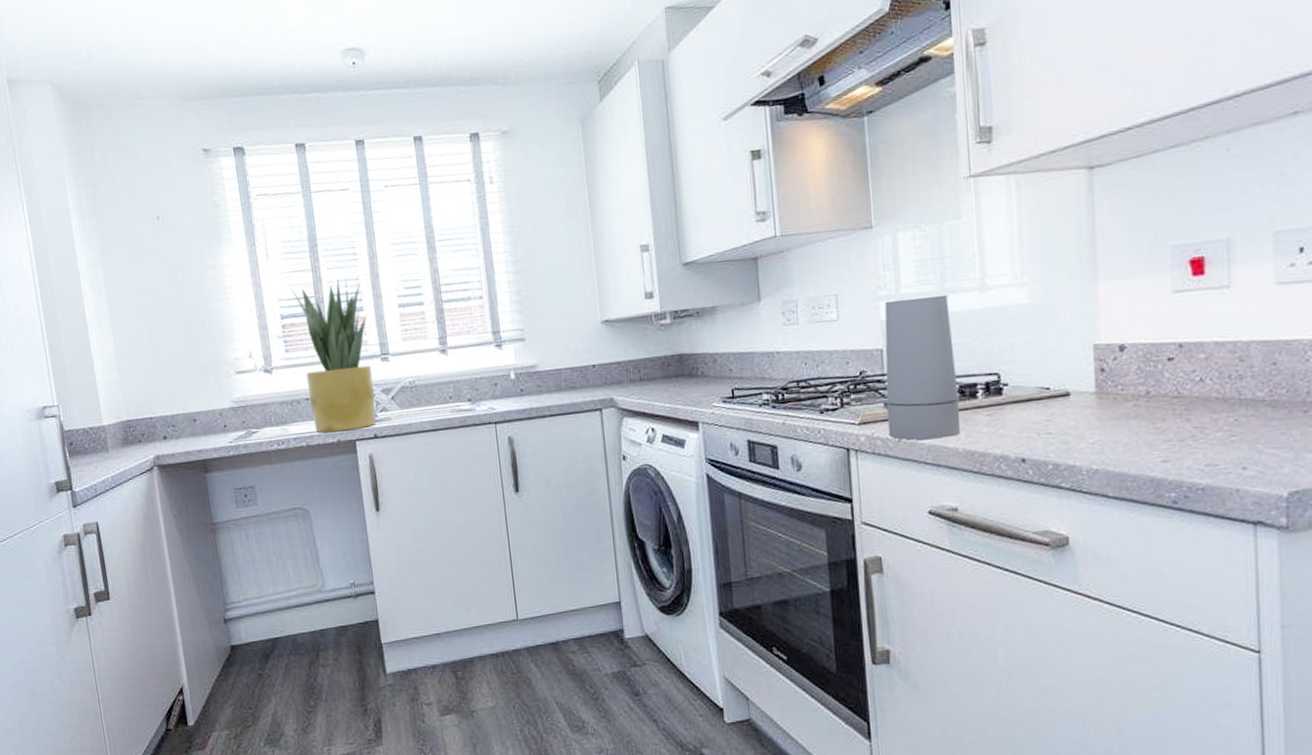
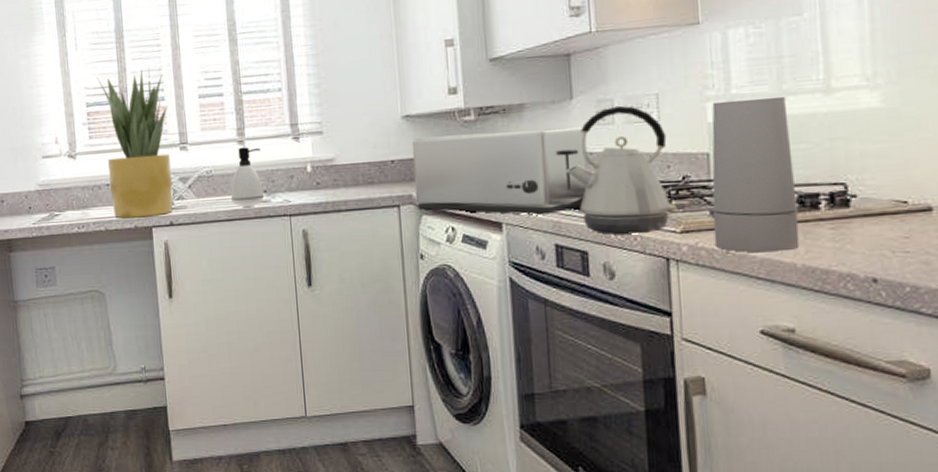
soap dispenser: none [435,356,469,417] -> present [231,147,264,208]
toaster: none [611,327,775,414] -> present [411,126,587,215]
kettle: none [756,306,856,429] -> present [566,105,678,235]

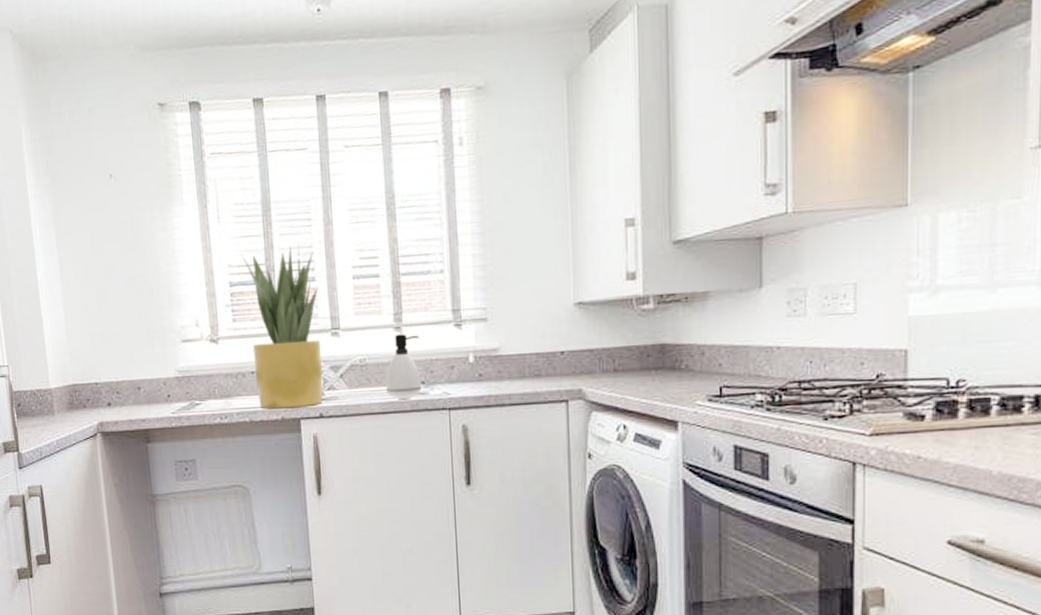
toaster: present [411,126,587,215] -> none [583,318,773,414]
kettle: present [566,105,678,235] -> none [750,295,869,437]
canister: present [712,96,800,253] -> none [905,288,999,458]

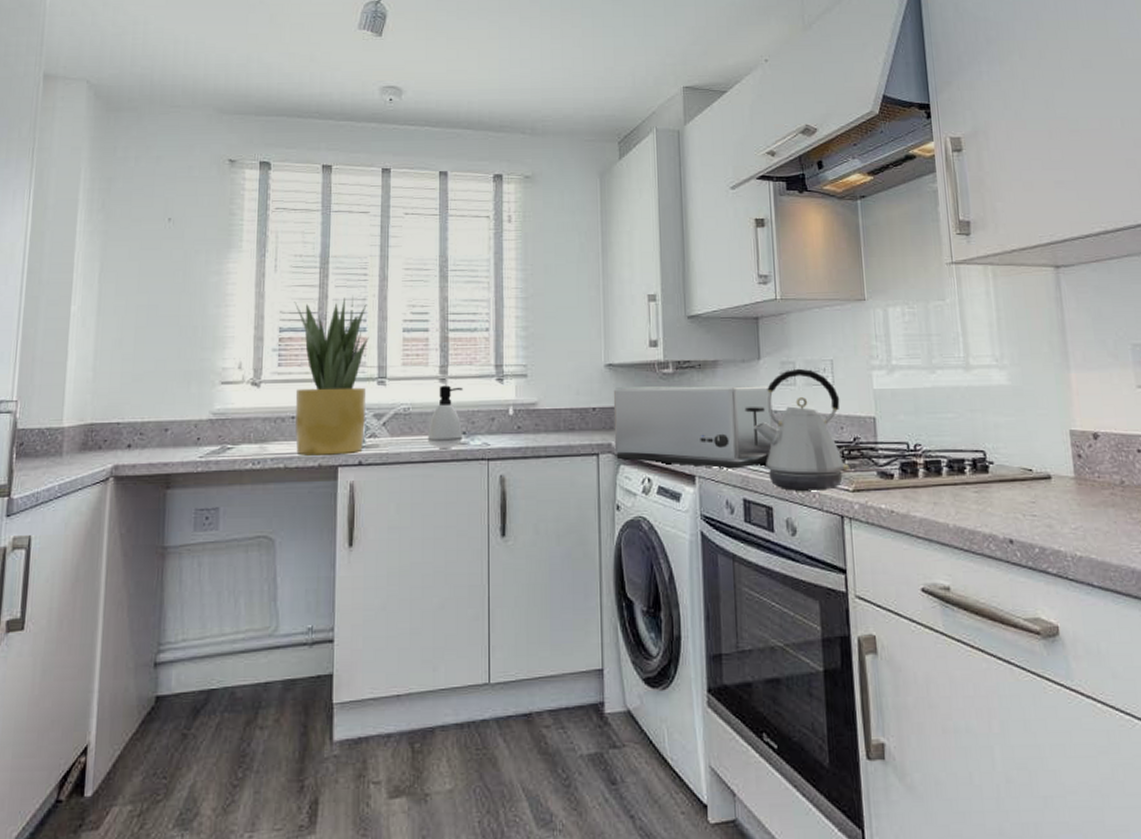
toaster: none [583,318,773,414] -> present [613,385,772,469]
kettle: none [750,295,869,437] -> present [754,368,850,492]

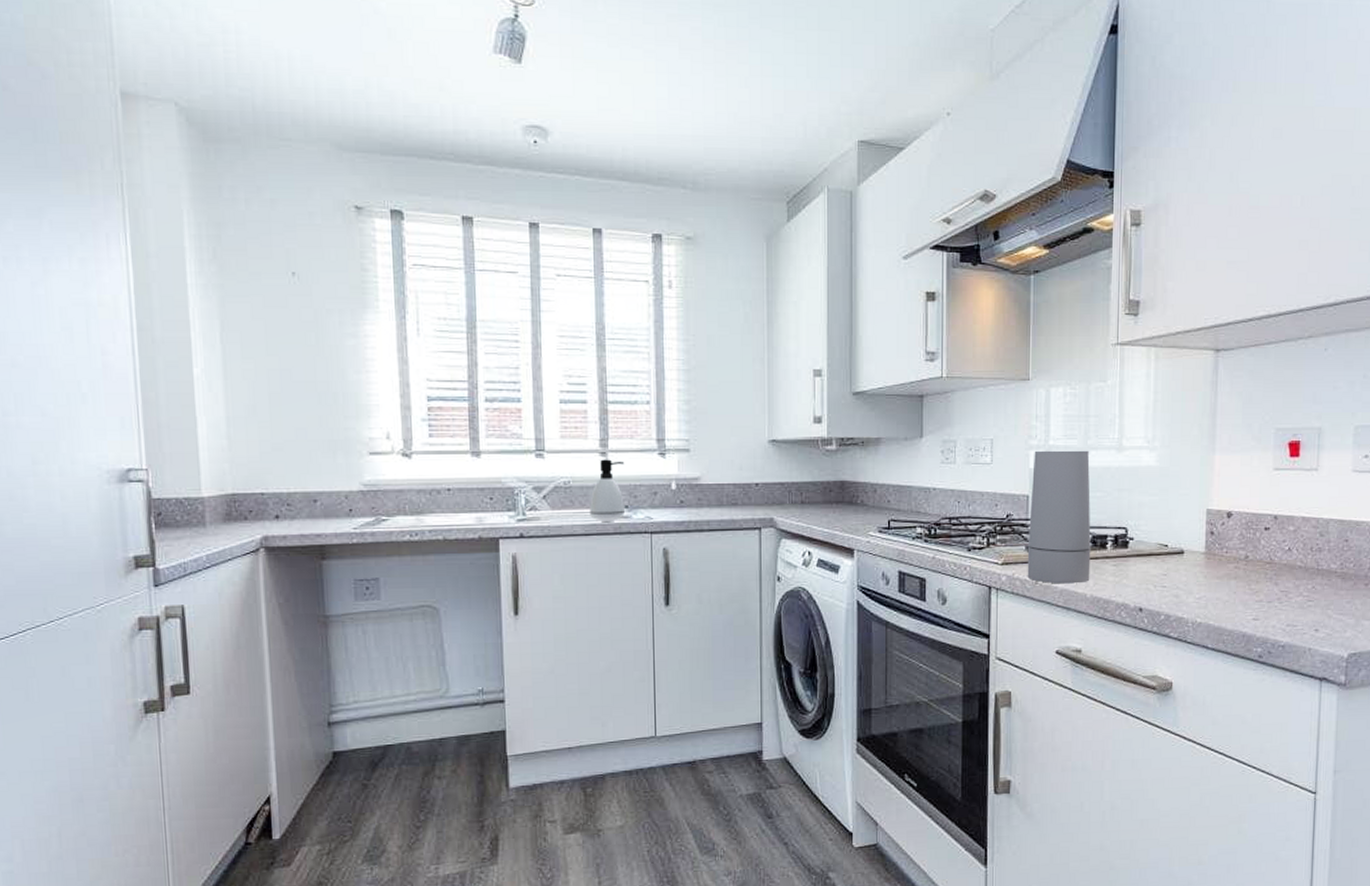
planter: present [294,296,369,456] -> none [441,364,525,528]
toaster: present [613,385,772,469] -> none [776,462,930,543]
kettle: present [754,368,850,492] -> none [912,447,1001,565]
canister: none [877,369,951,513] -> present [1027,450,1091,584]

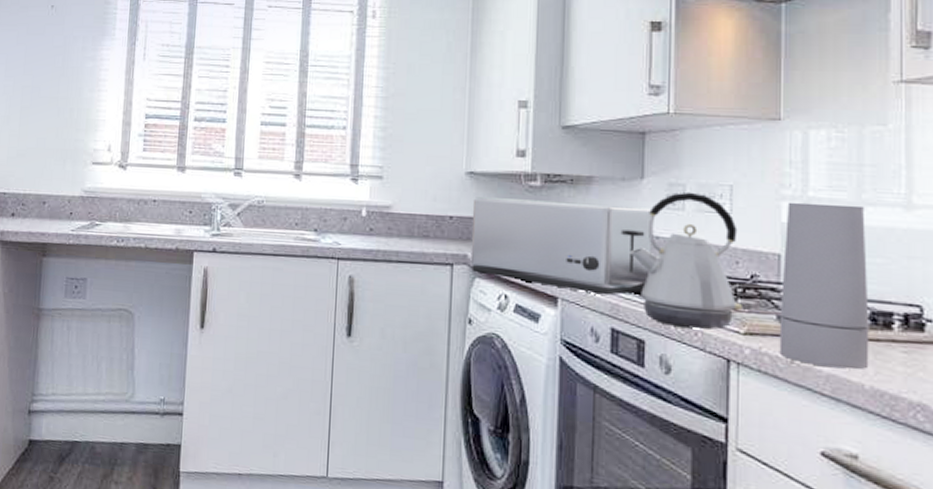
soap dispenser: present [590,459,625,523] -> none [280,181,317,245]
toaster: none [776,462,930,543] -> present [470,197,652,296]
kettle: none [912,447,1001,565] -> present [630,192,744,331]

